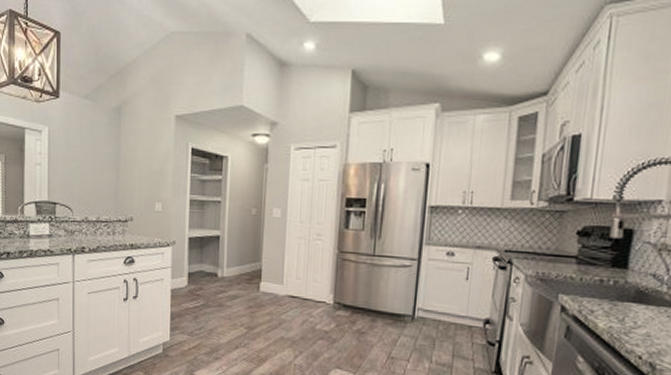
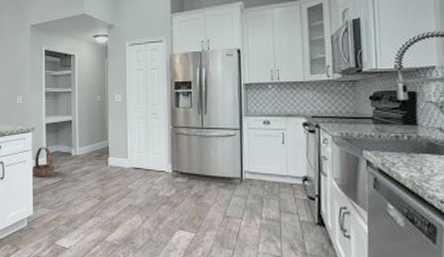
basket: none [171,264,198,300] -> present [33,147,55,178]

